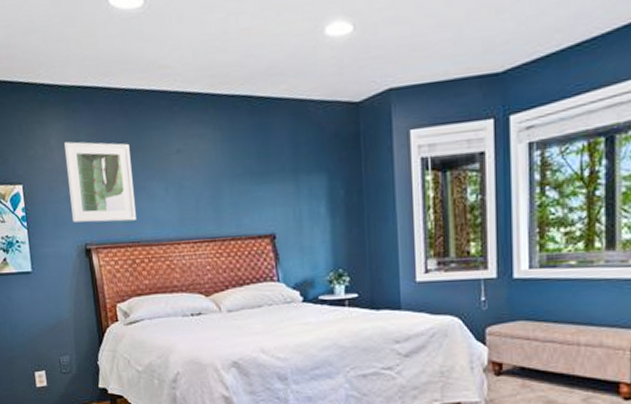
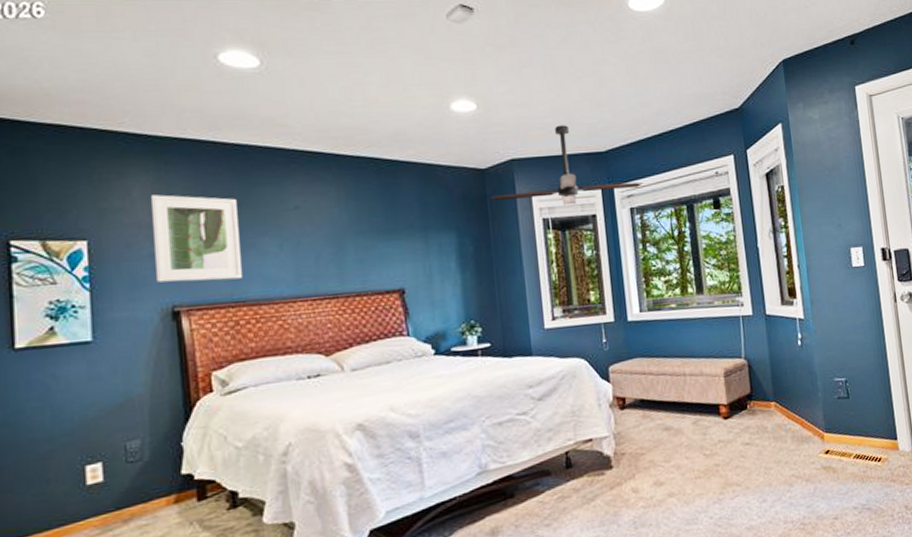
ceiling fan: none [364,41,548,141] -> present [490,125,643,205]

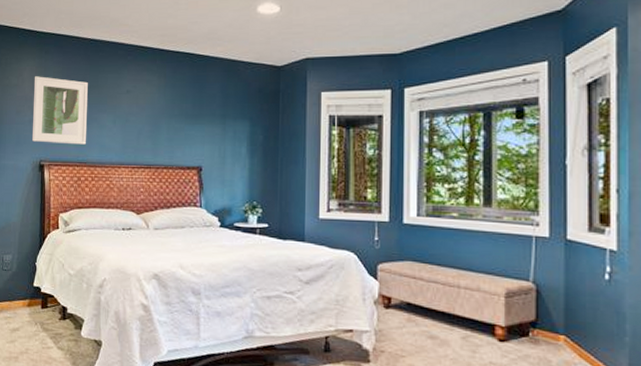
ceiling fan: present [490,125,643,205] -> none [283,27,437,104]

